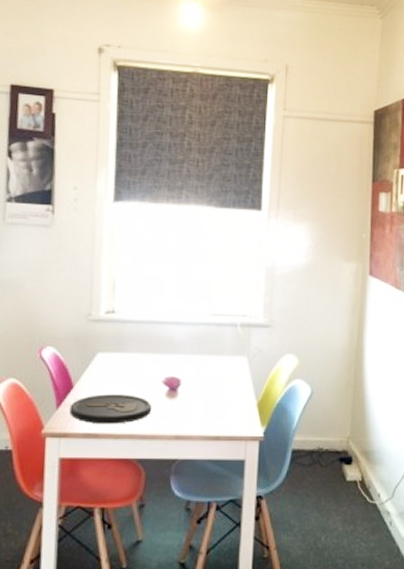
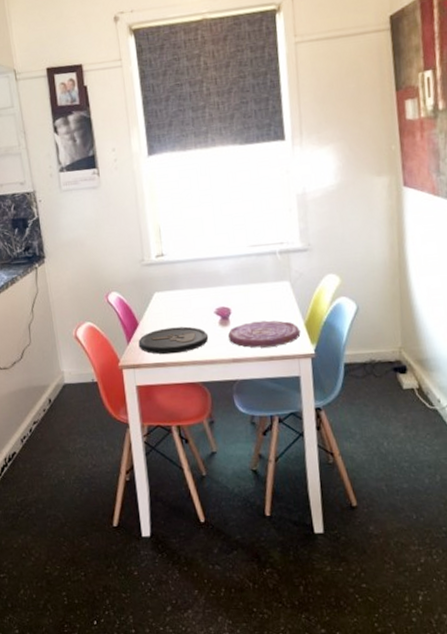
plate: none [173,396,252,426] -> present [227,320,301,348]

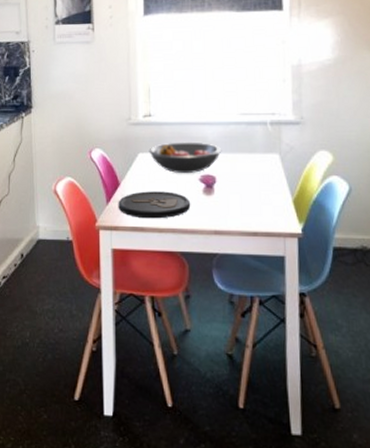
fruit bowl: none [164,277,235,309] -> present [149,142,222,173]
plate: present [227,320,301,348] -> none [211,193,288,222]

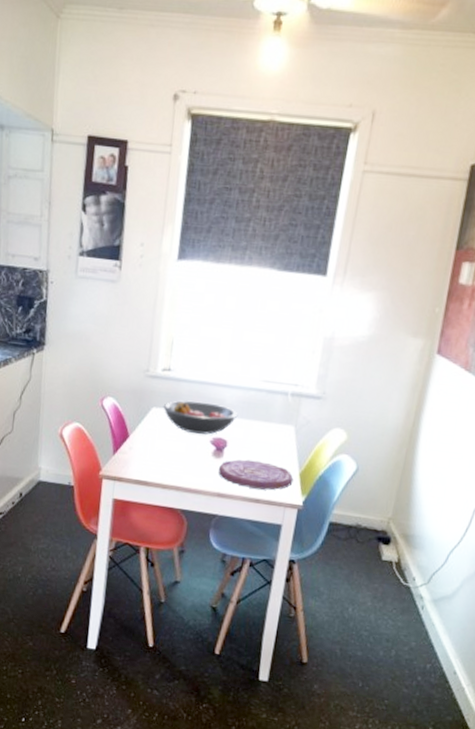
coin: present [118,191,191,219] -> none [124,446,199,475]
plate: none [211,193,288,222] -> present [218,459,294,490]

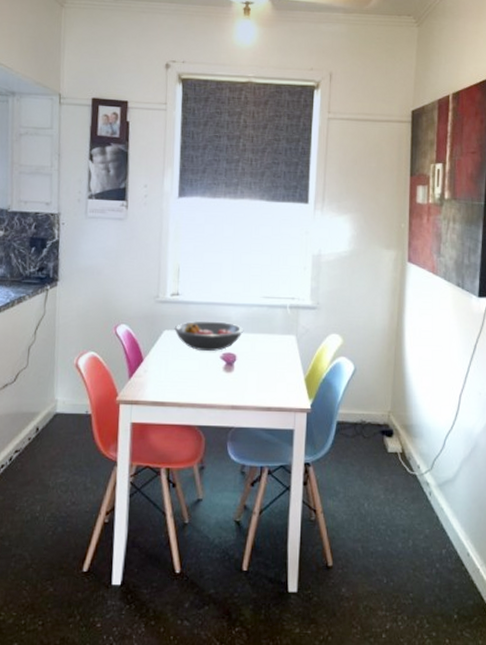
plate: present [218,459,294,490] -> none [230,371,300,398]

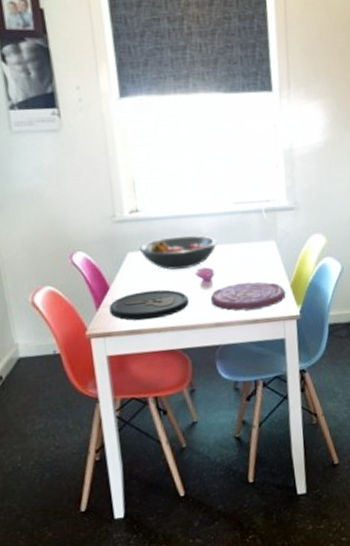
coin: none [140,367,211,394] -> present [109,289,189,321]
plate: none [230,371,300,398] -> present [210,282,286,311]

